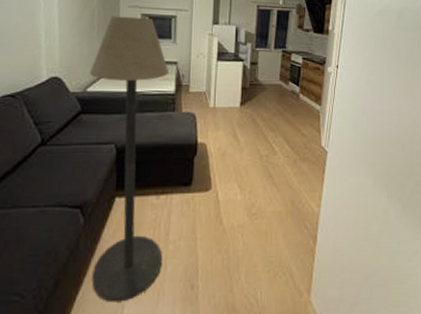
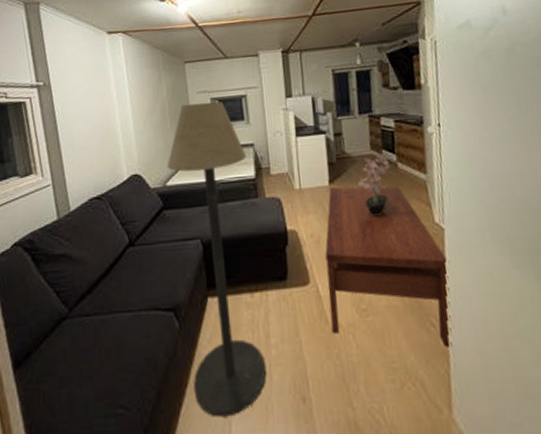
coffee table: none [225,109,326,246] -> present [325,186,453,348]
potted plant: none [264,87,294,137] -> present [357,157,391,217]

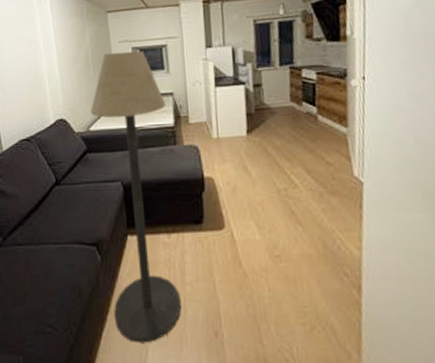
coffee table: present [325,186,453,348] -> none [240,137,366,297]
potted plant: present [357,157,391,217] -> none [275,109,311,168]

